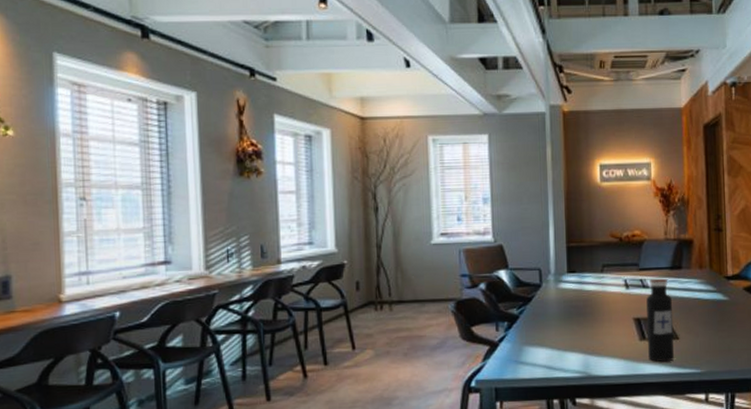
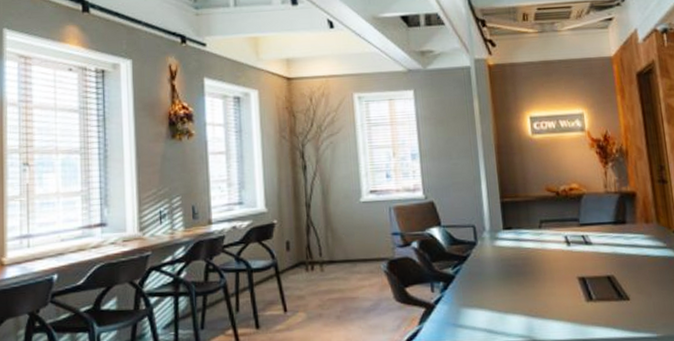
water bottle: present [646,278,674,362] -> none [590,234,626,326]

